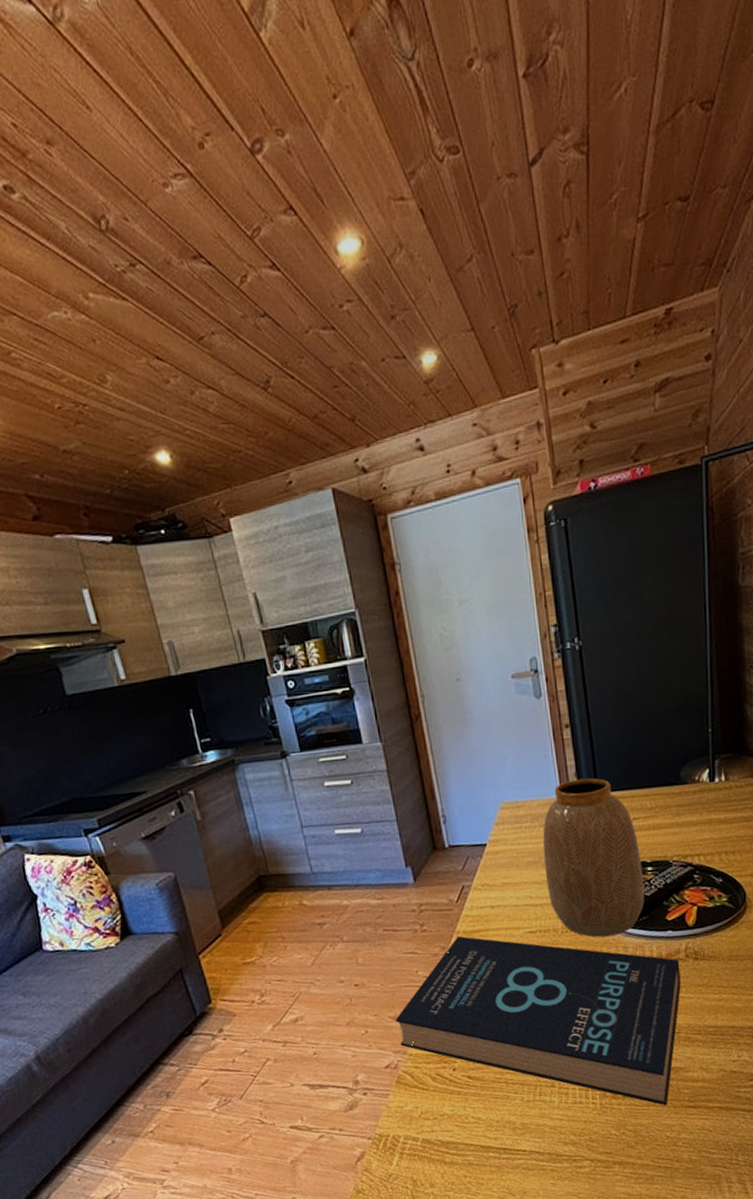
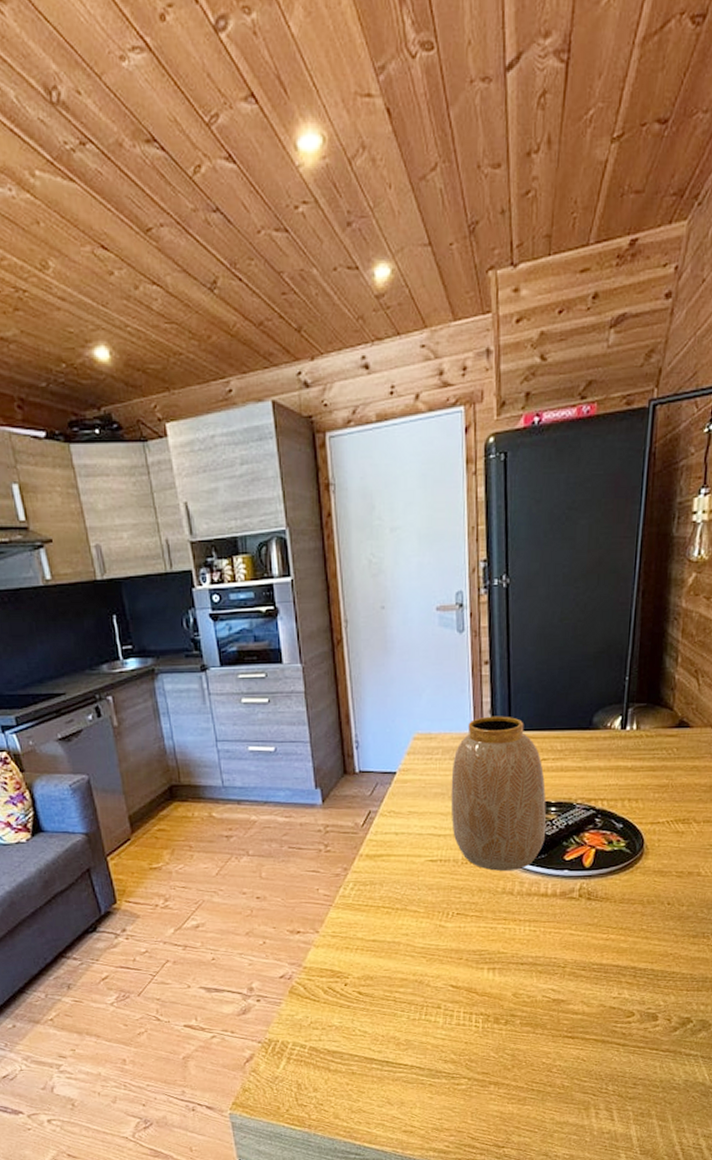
book: present [396,936,681,1106] -> none [294,859,573,1034]

